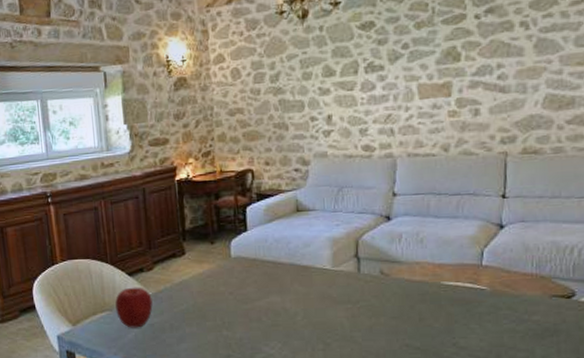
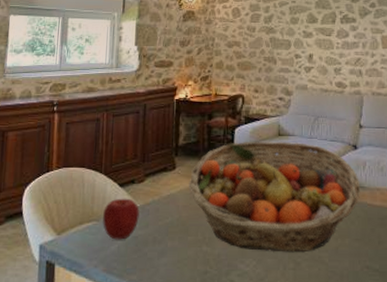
fruit basket: none [201,217,397,334] -> present [188,141,361,253]

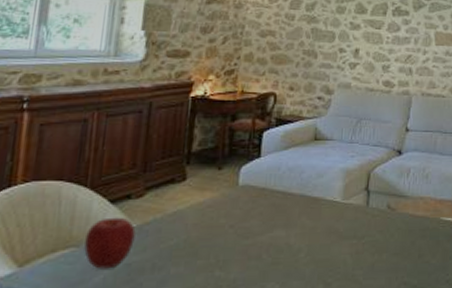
fruit basket: present [188,141,361,253] -> none [201,146,403,273]

